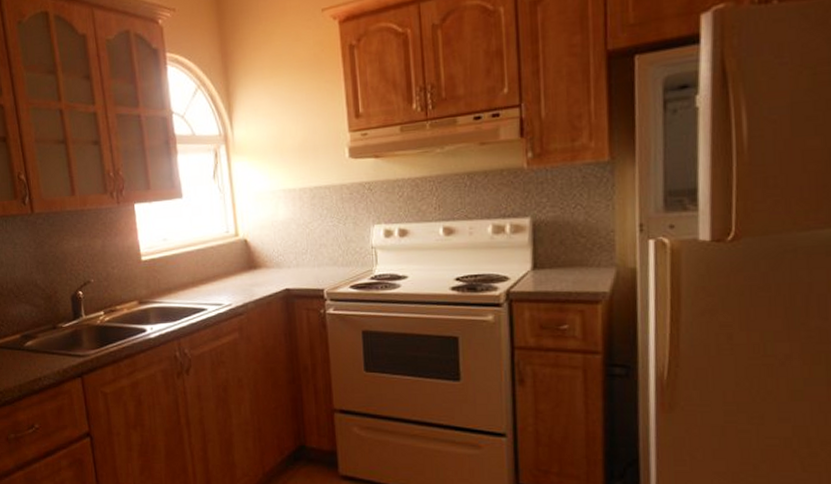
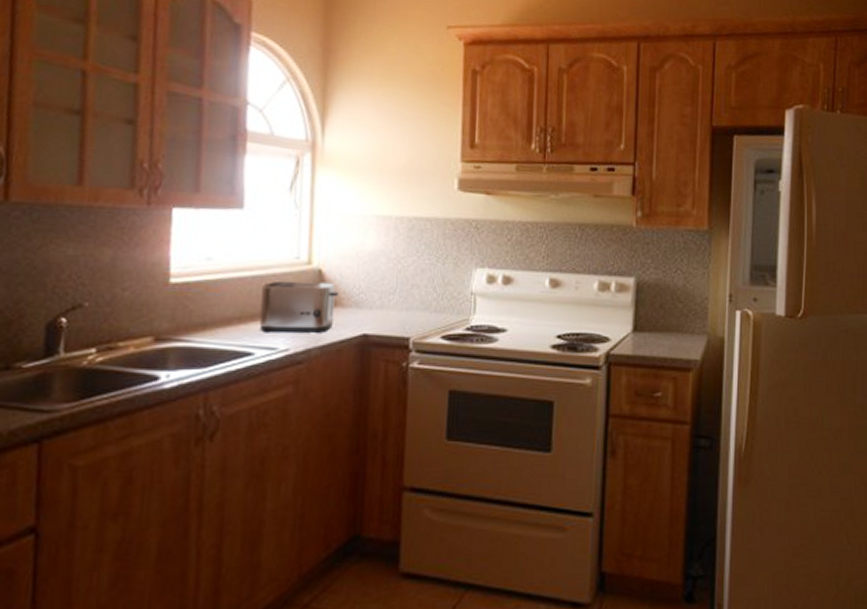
toaster: none [204,249,262,293] -> present [259,281,339,333]

